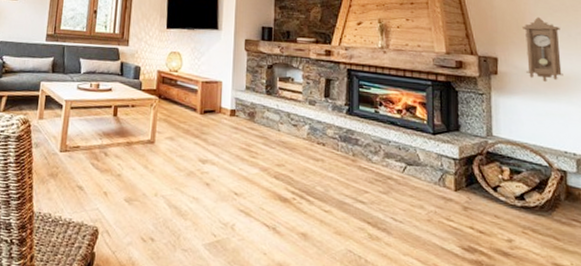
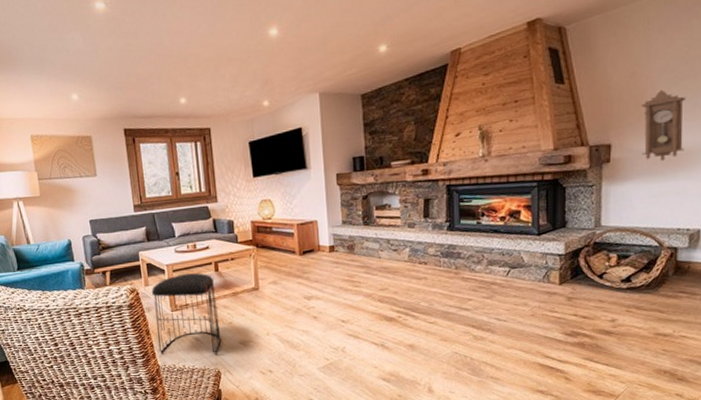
stool: none [37,113,110,209] -> present [152,273,222,355]

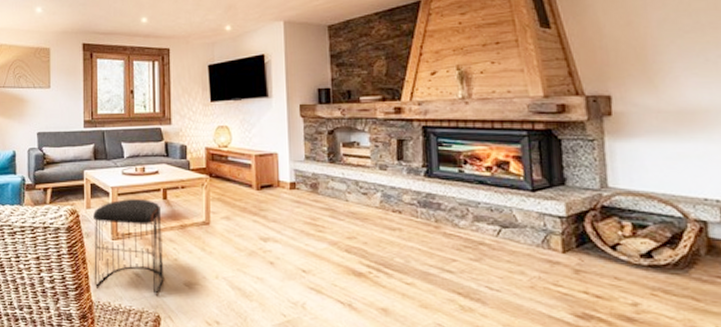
pendulum clock: present [640,89,686,162] -> none [641,41,700,120]

